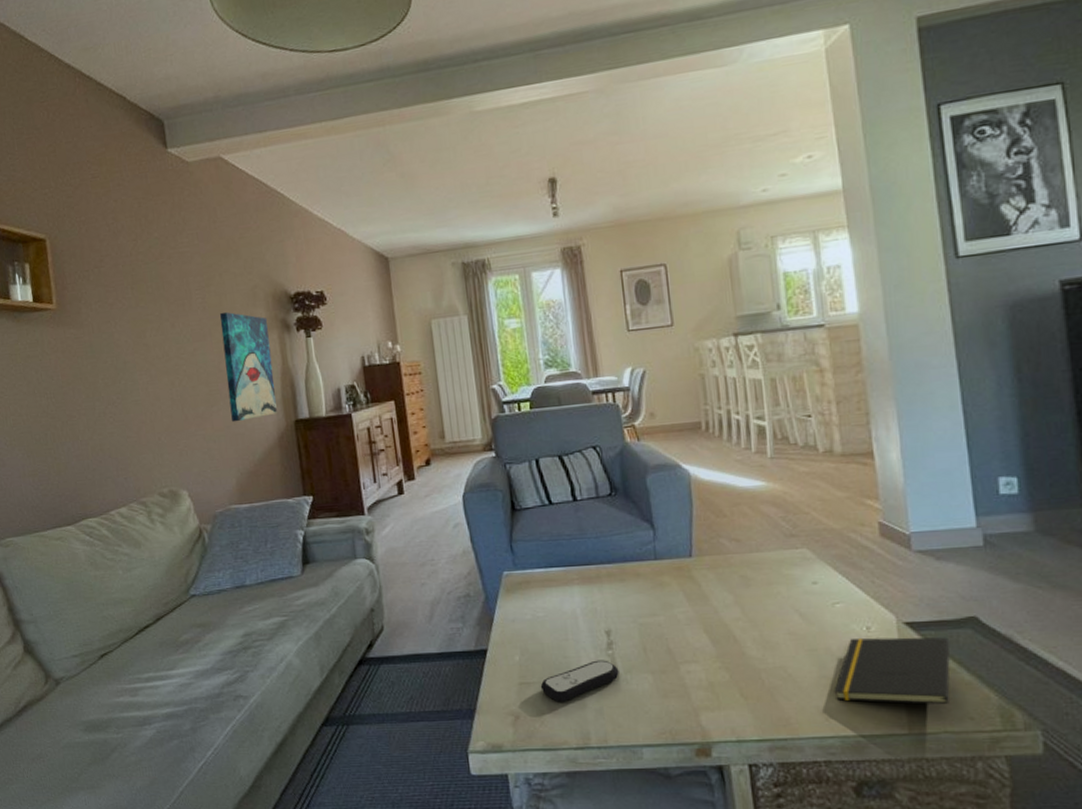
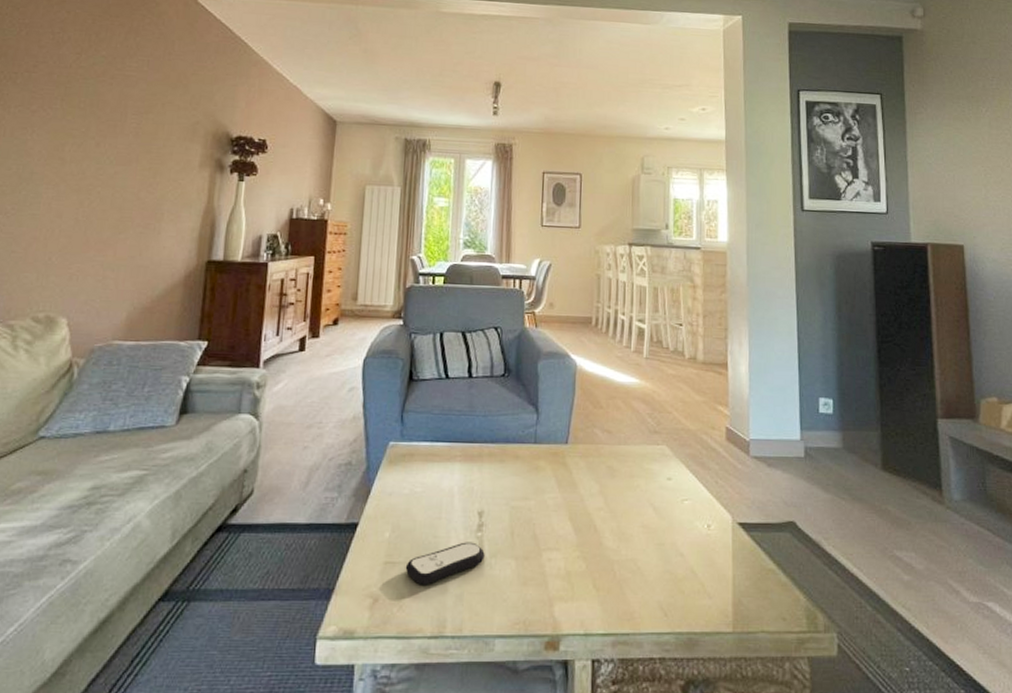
wall art: present [220,311,277,423] -> none [138,141,202,254]
notepad: present [834,637,950,704] -> none [674,534,773,604]

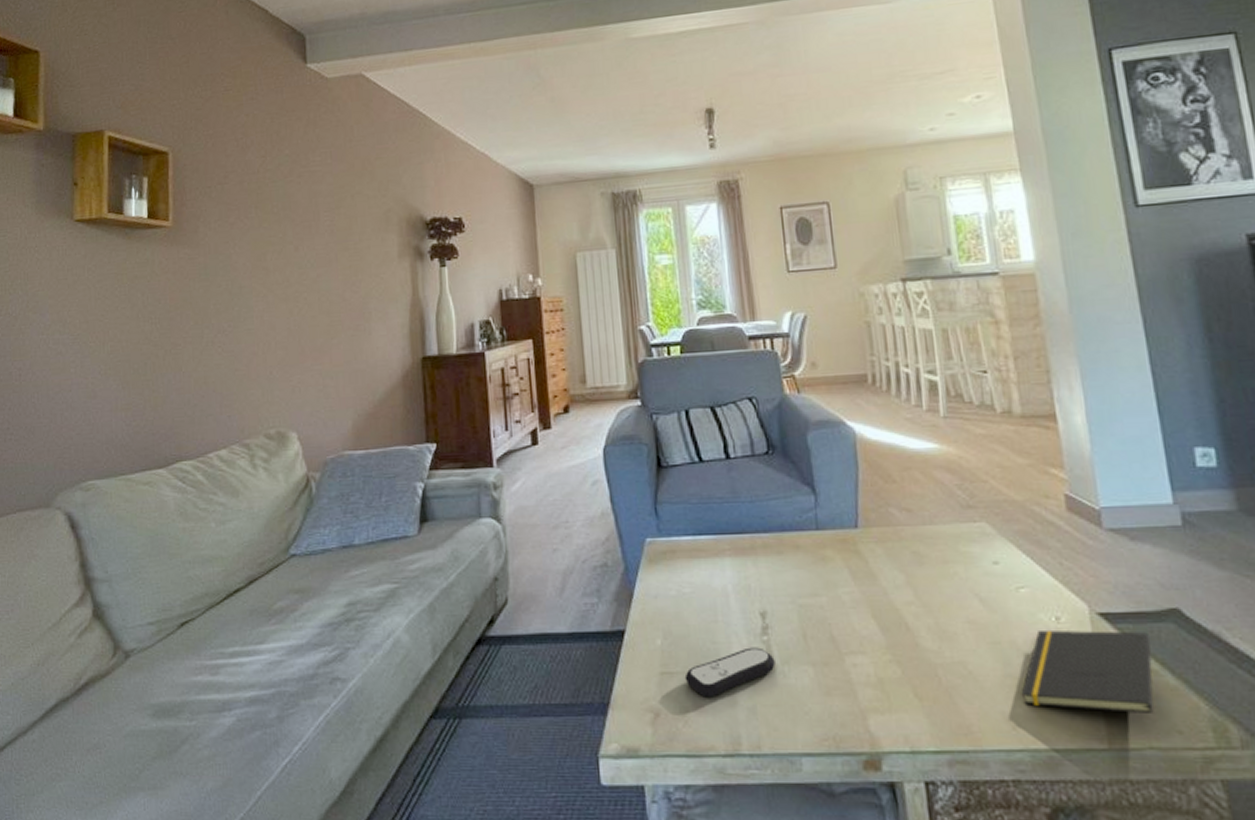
notepad: none [674,534,773,604] -> present [1021,629,1154,713]

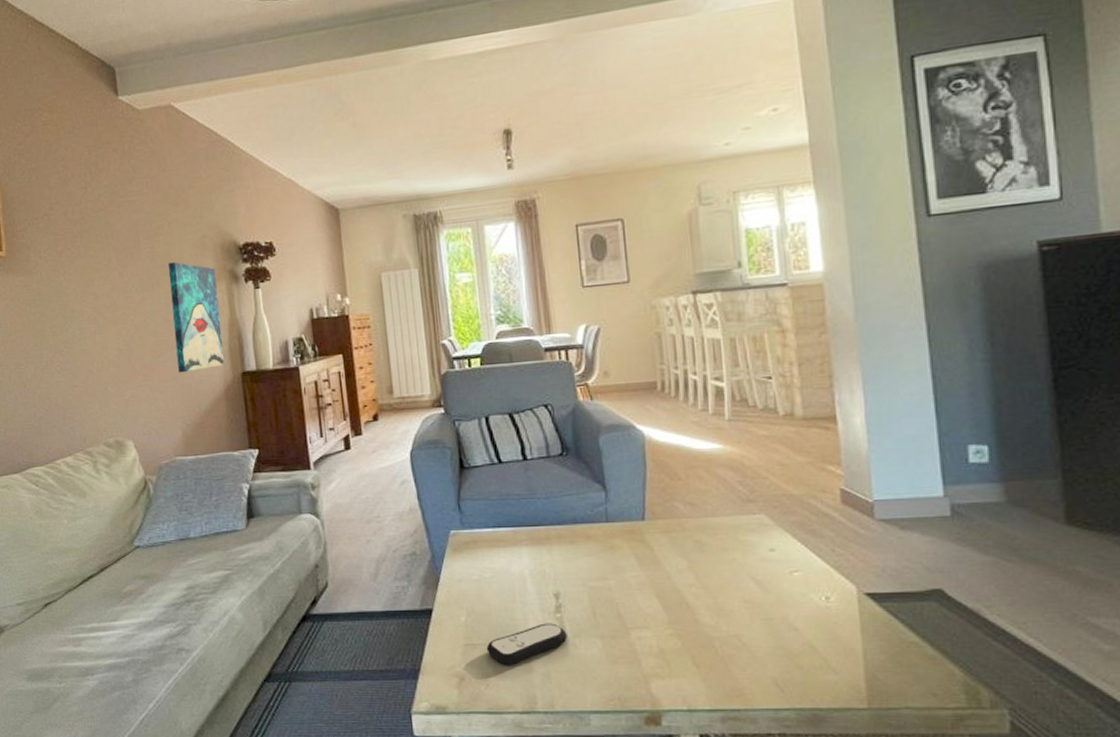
wall art: none [348,236,403,357] -> present [168,261,224,373]
notepad: present [1021,629,1154,713] -> none [790,607,914,679]

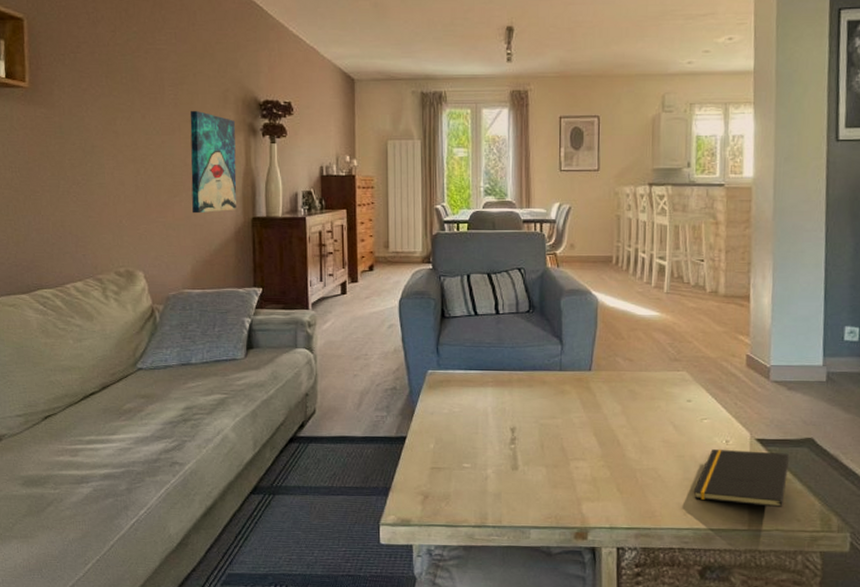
remote control: present [486,623,568,665] -> none [449,452,518,486]
notepad: none [790,607,914,679] -> present [693,449,790,507]

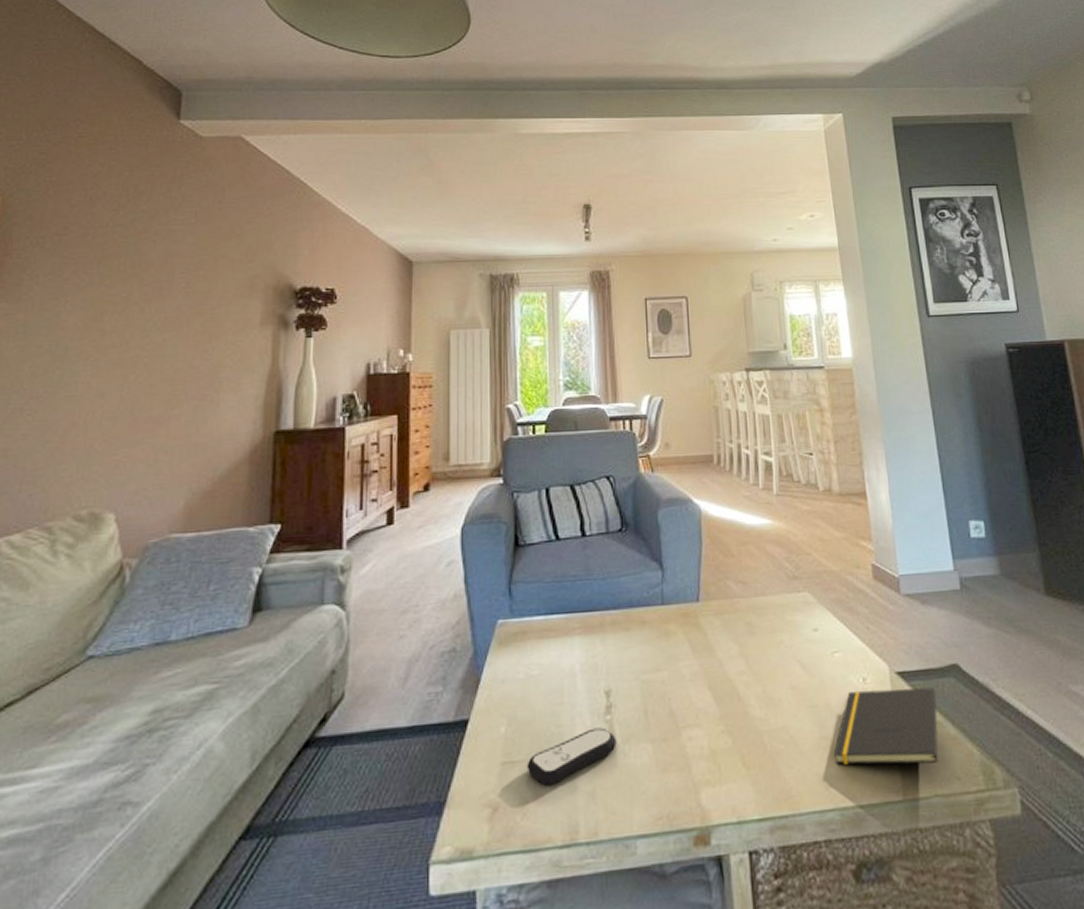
wall art: present [190,110,237,214] -> none [195,300,263,430]
remote control: none [449,452,518,486] -> present [526,727,617,786]

